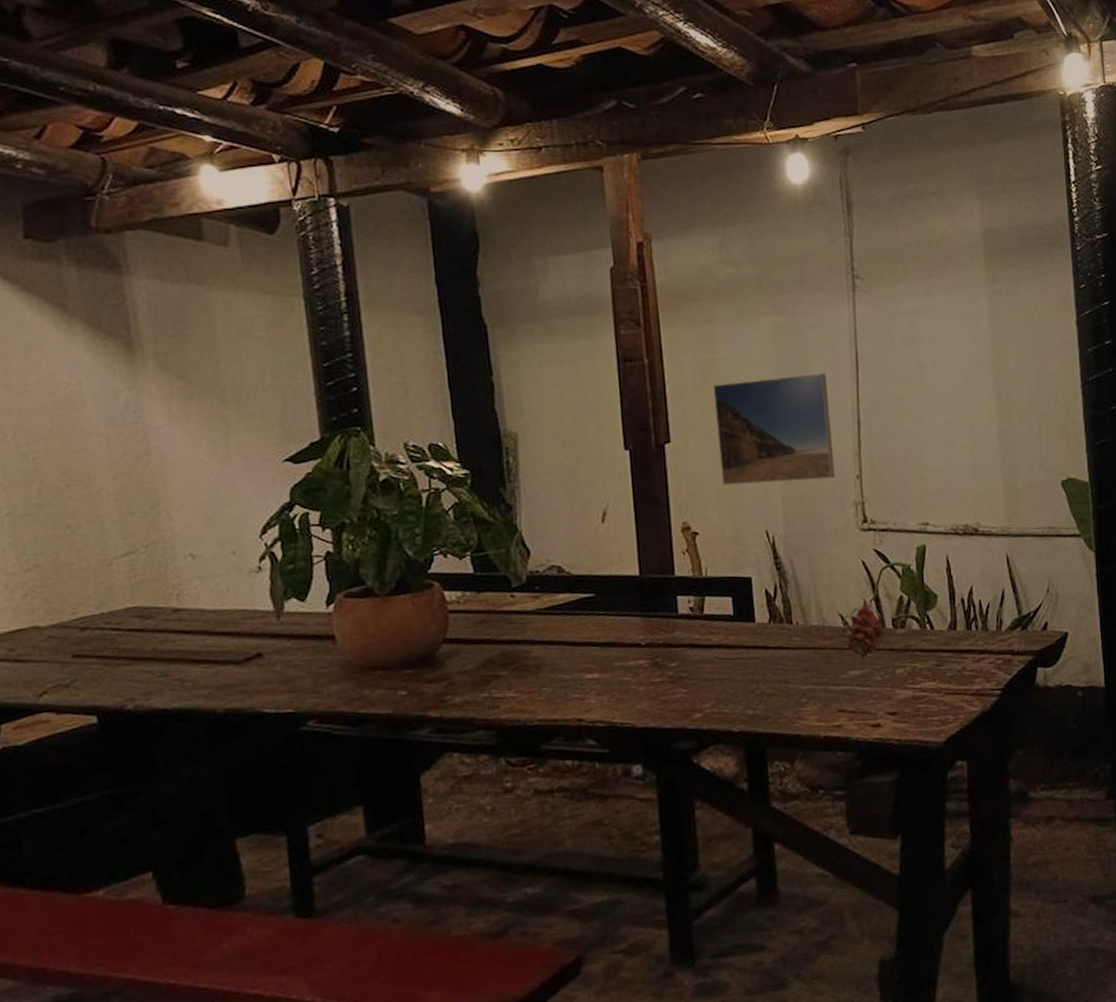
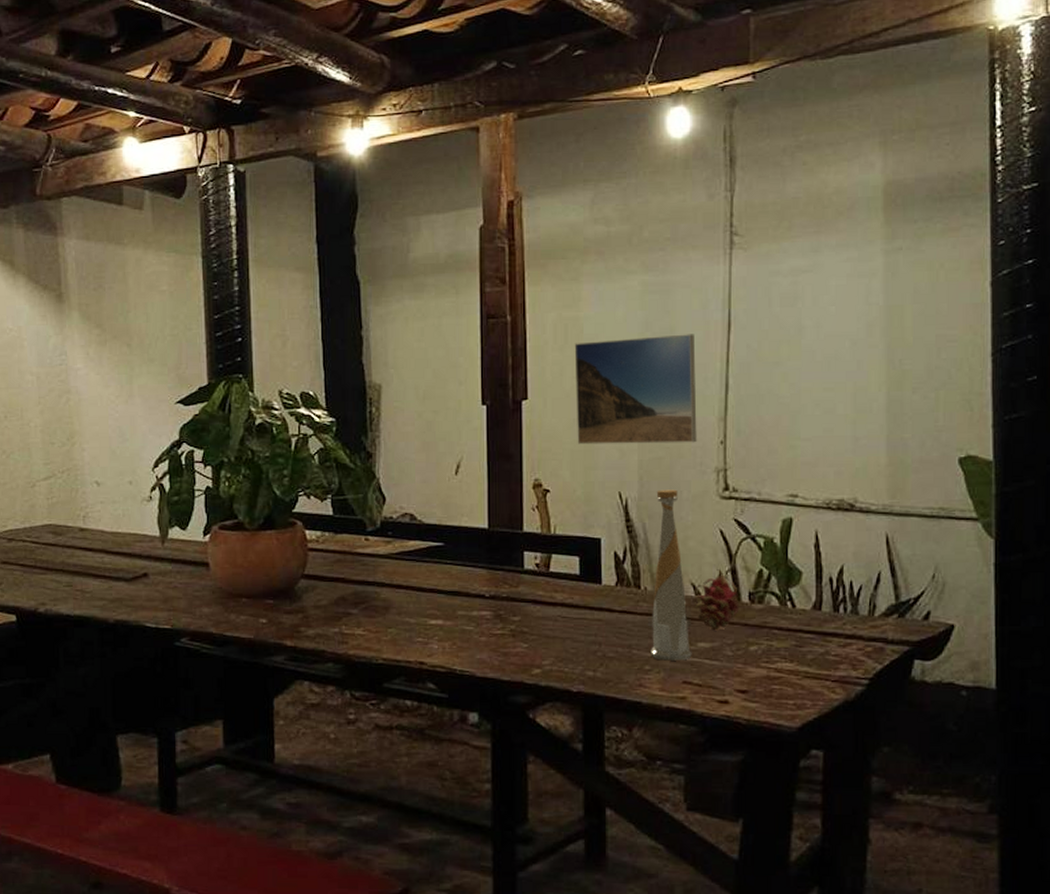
bottle: none [801,524,845,692] -> present [651,489,692,661]

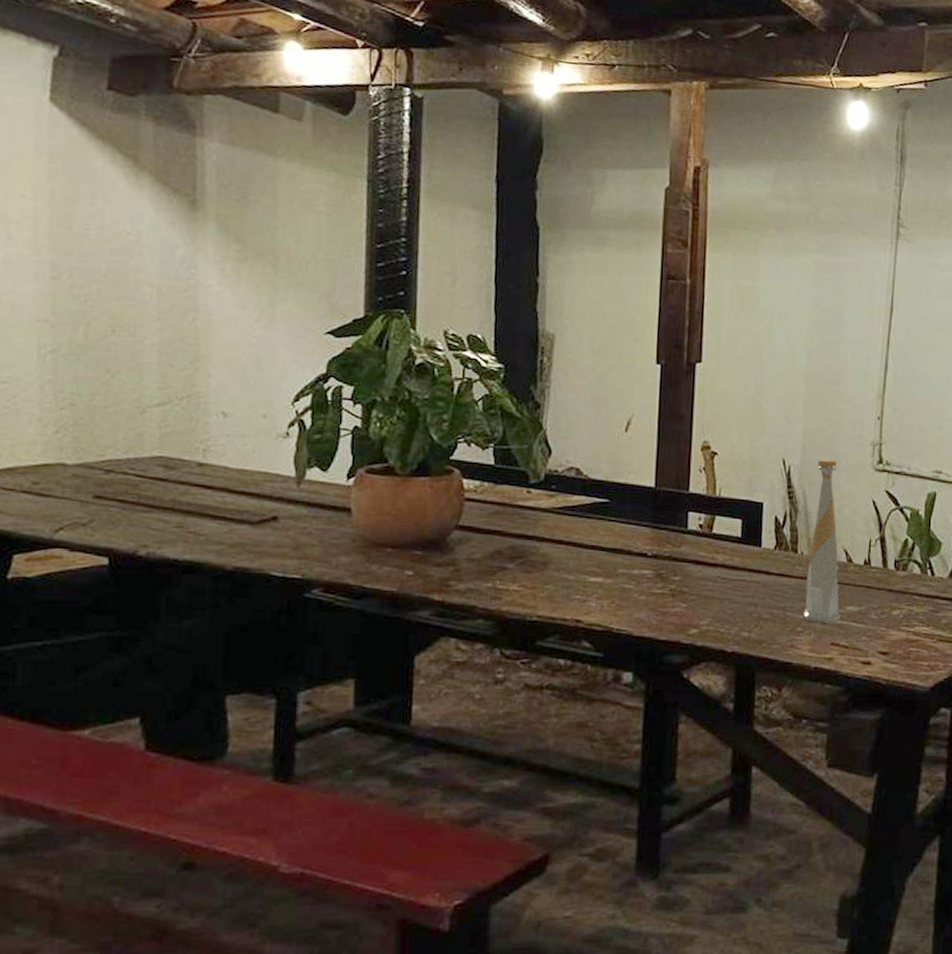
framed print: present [574,334,697,445] -> none [746,312,860,417]
fruit: present [695,569,740,631] -> none [846,537,886,595]

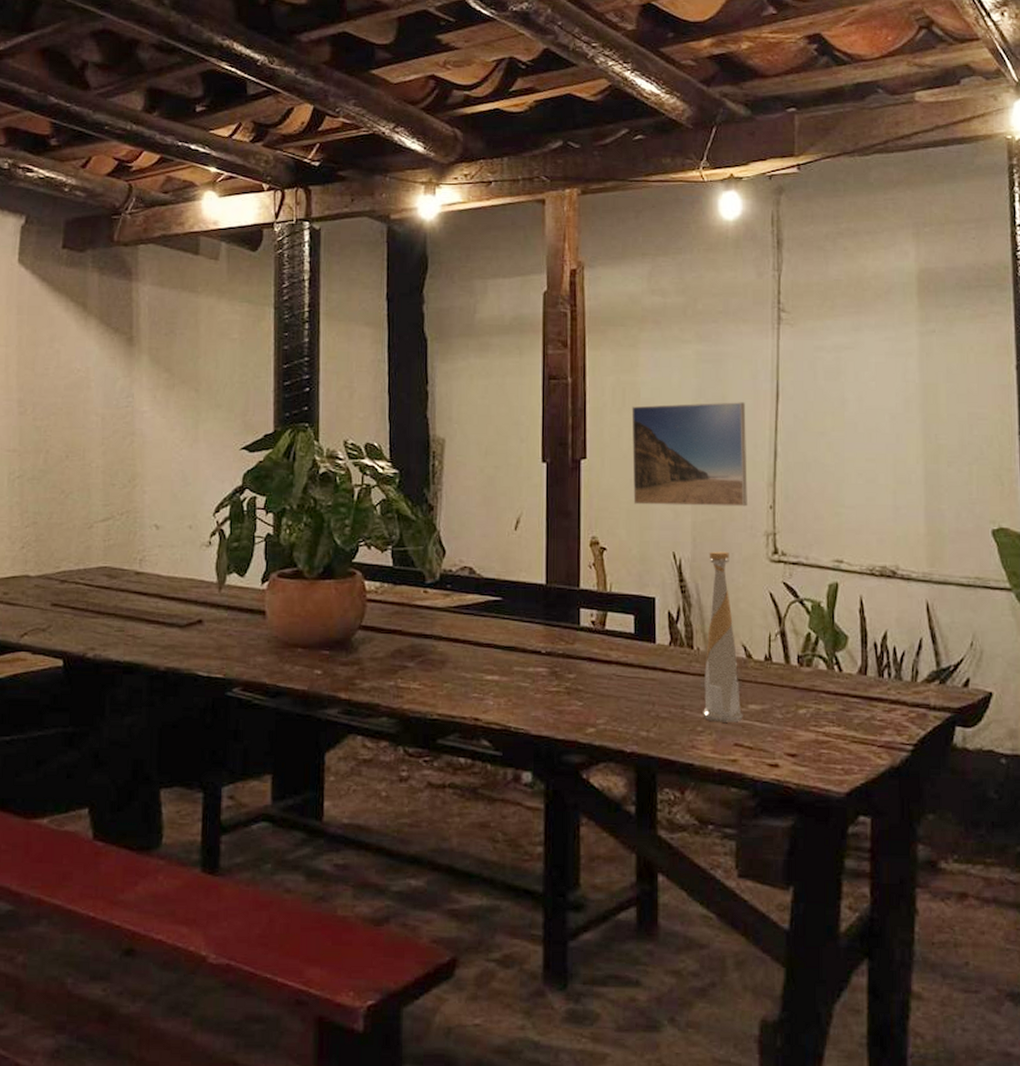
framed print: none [746,312,860,417] -> present [631,402,747,507]

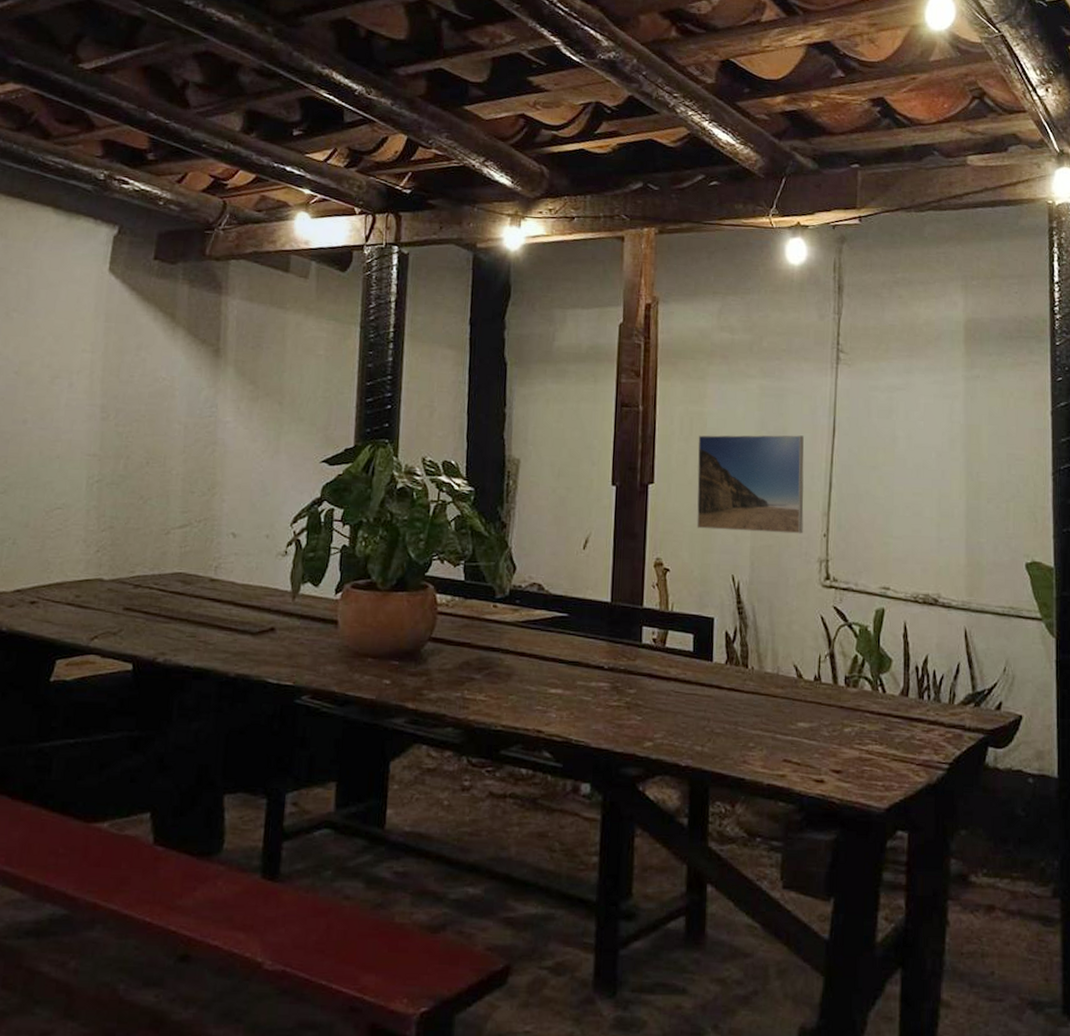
bottle: present [703,551,743,723] -> none [755,575,793,739]

